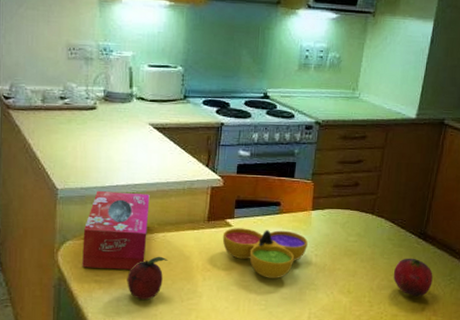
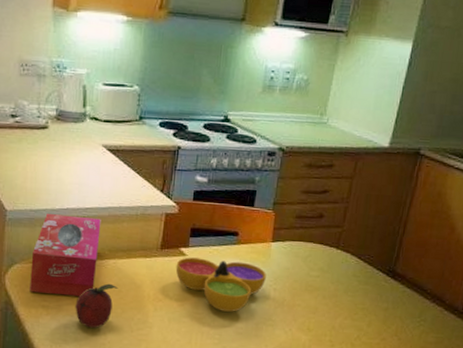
fruit: present [393,258,433,297] -> none [357,296,401,338]

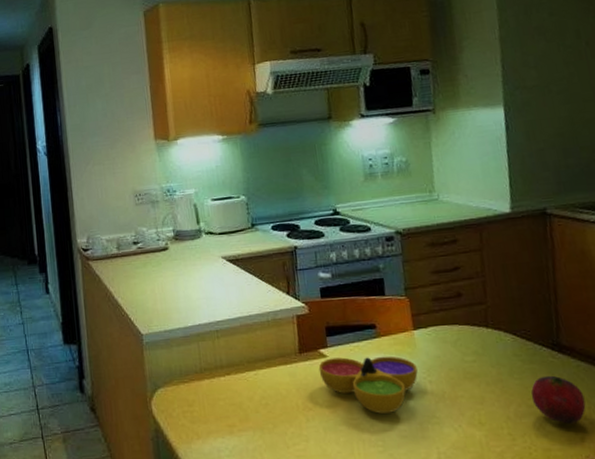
tissue box: present [30,214,101,296] -> none [173,330,240,416]
fruit: present [75,283,119,328] -> none [224,397,265,448]
fruit: none [357,296,401,338] -> present [530,375,586,424]

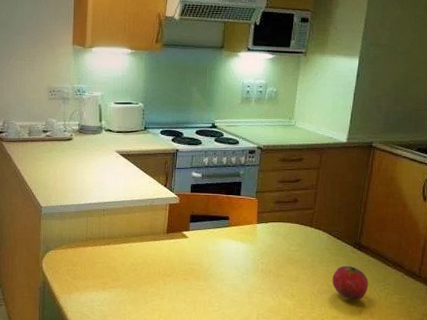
decorative bowl: present [318,356,418,414] -> none [180,239,254,283]

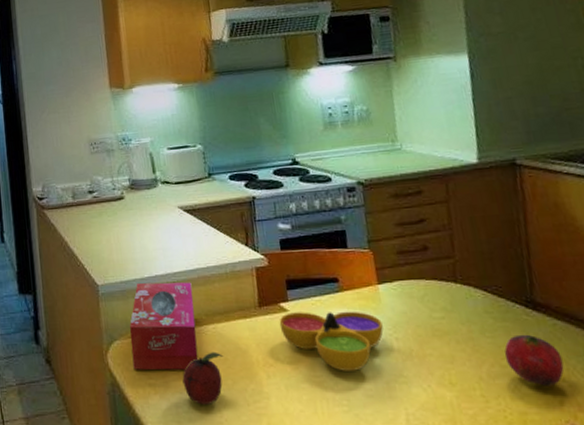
tissue box: none [62,208,118,275] -> present [129,282,199,371]
fruit: none [99,263,134,301] -> present [182,351,224,405]
decorative bowl: none [180,239,254,283] -> present [279,311,384,371]

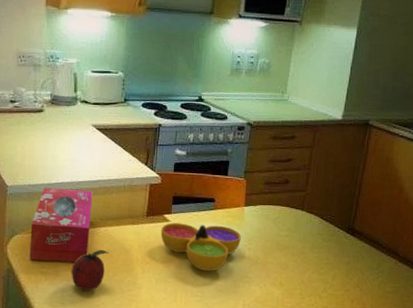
fruit: present [504,334,564,386] -> none [323,252,361,290]

